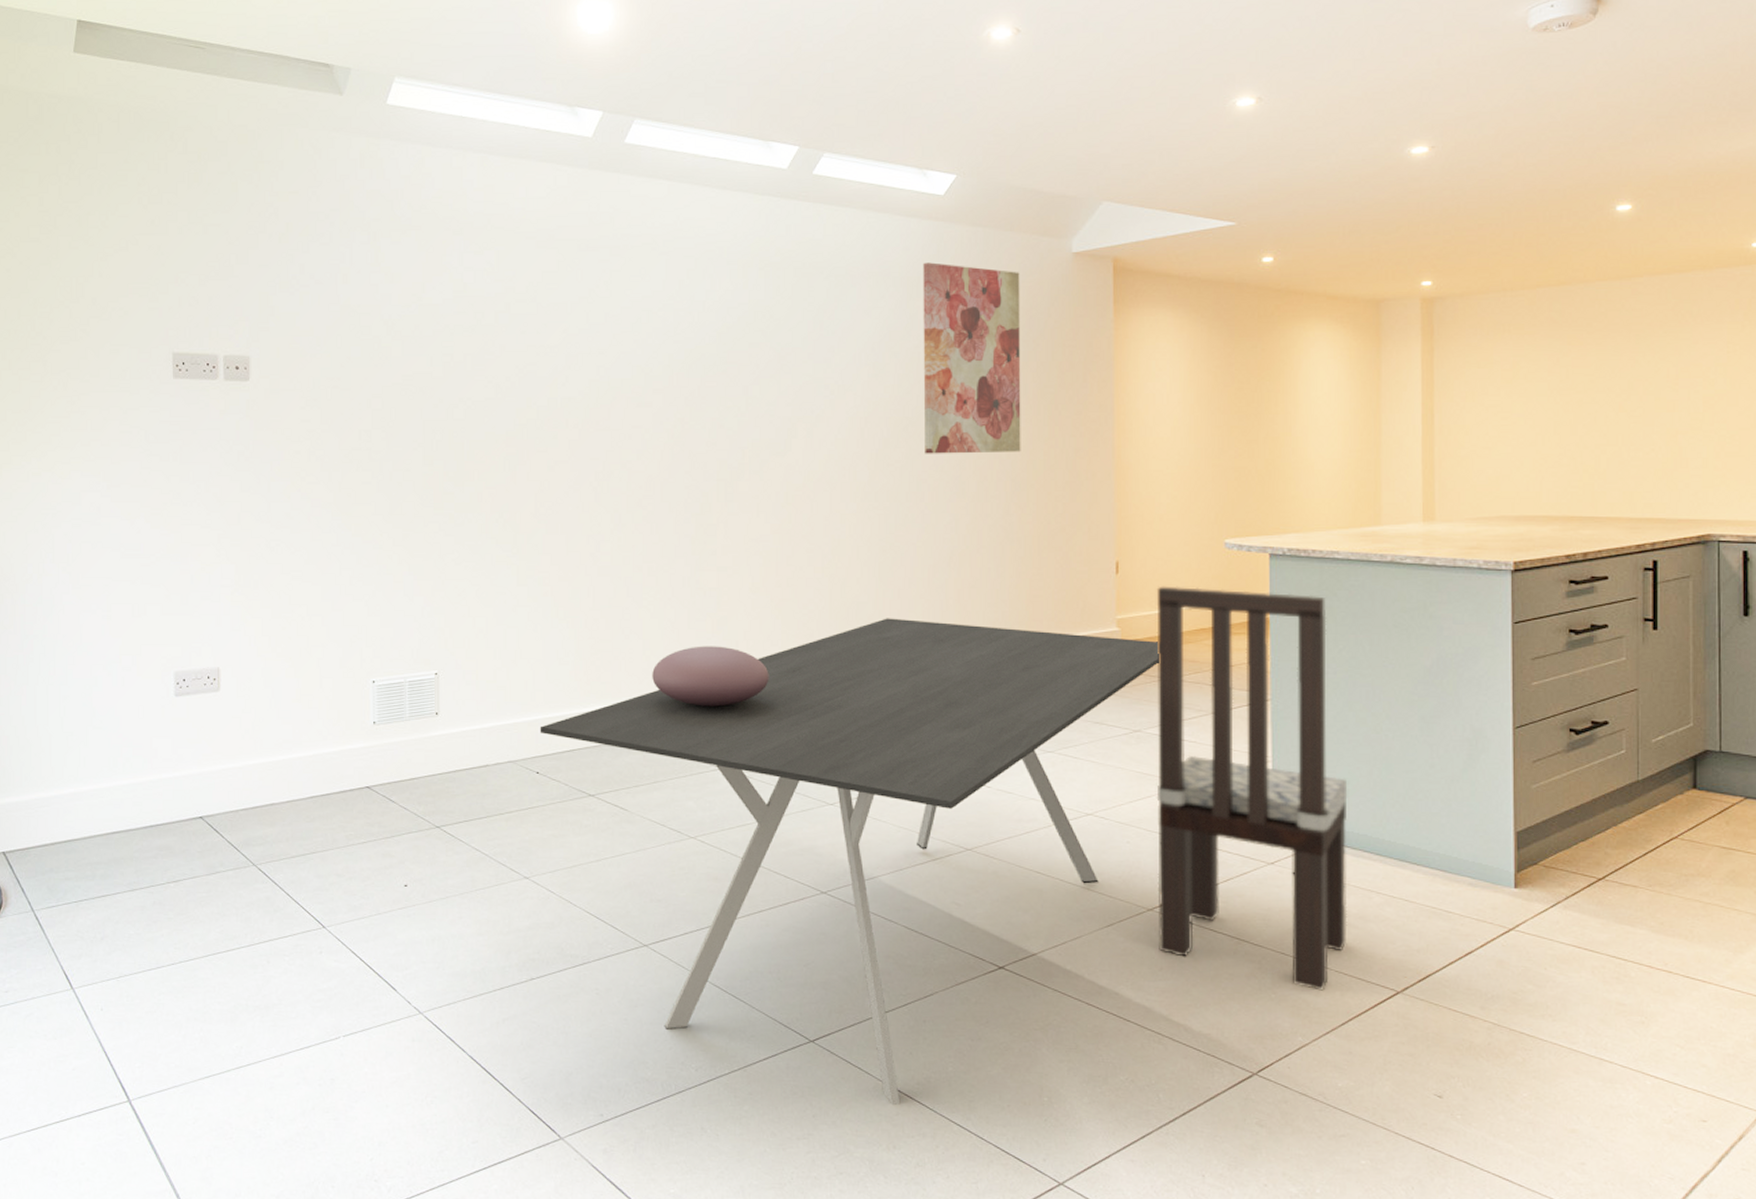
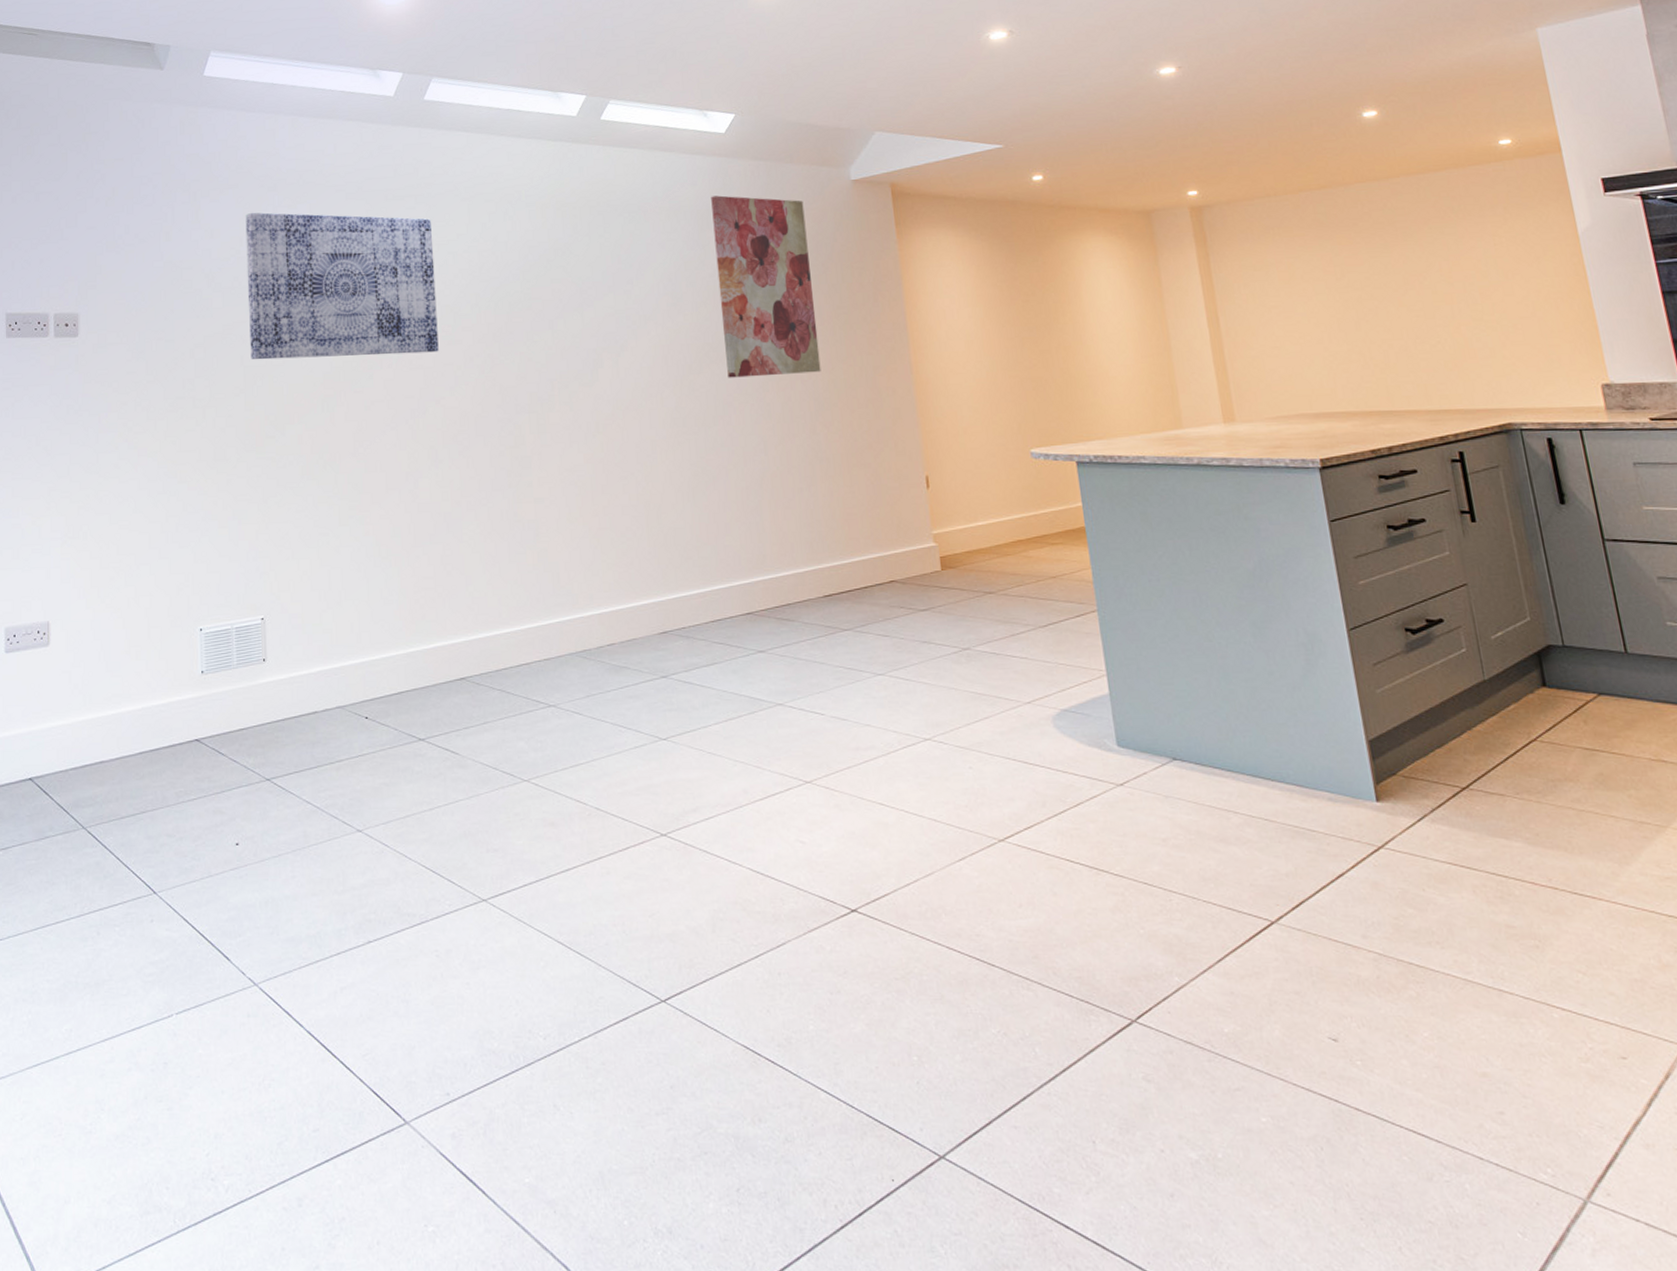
wall art: none [428,257,627,414] -> present [245,212,439,360]
dining table: present [540,618,1159,1105] -> none [367,542,980,1071]
decorative bowl: present [652,646,769,707] -> none [476,578,593,642]
dining chair: present [1156,586,1348,991] -> none [969,498,1210,924]

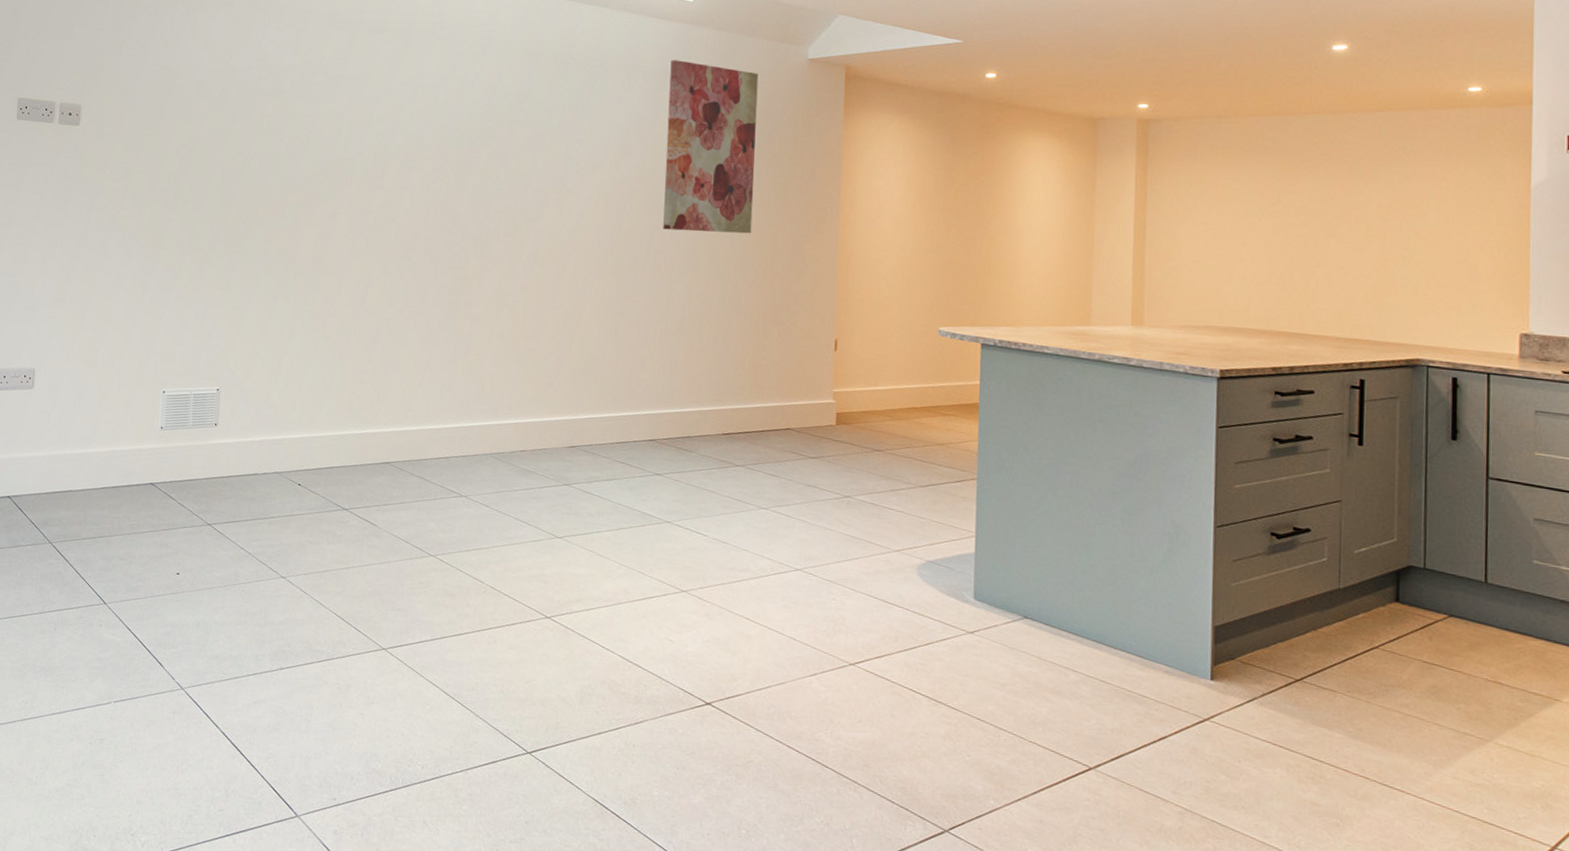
wall art: present [245,212,439,360] -> none [230,30,406,176]

